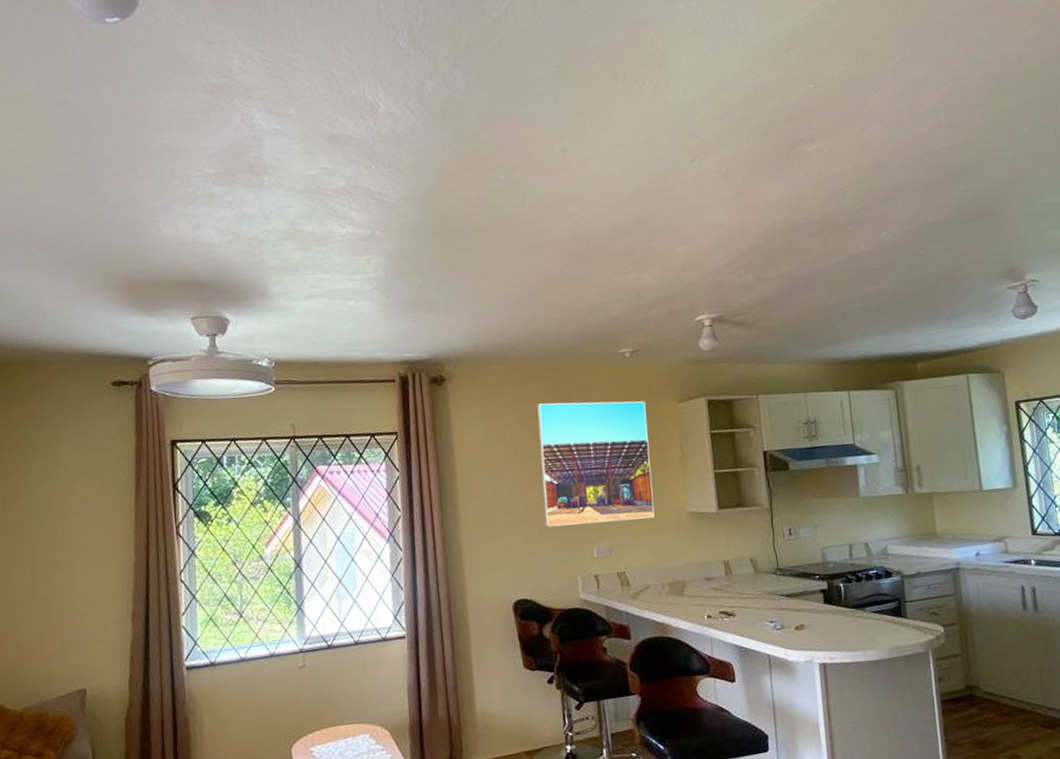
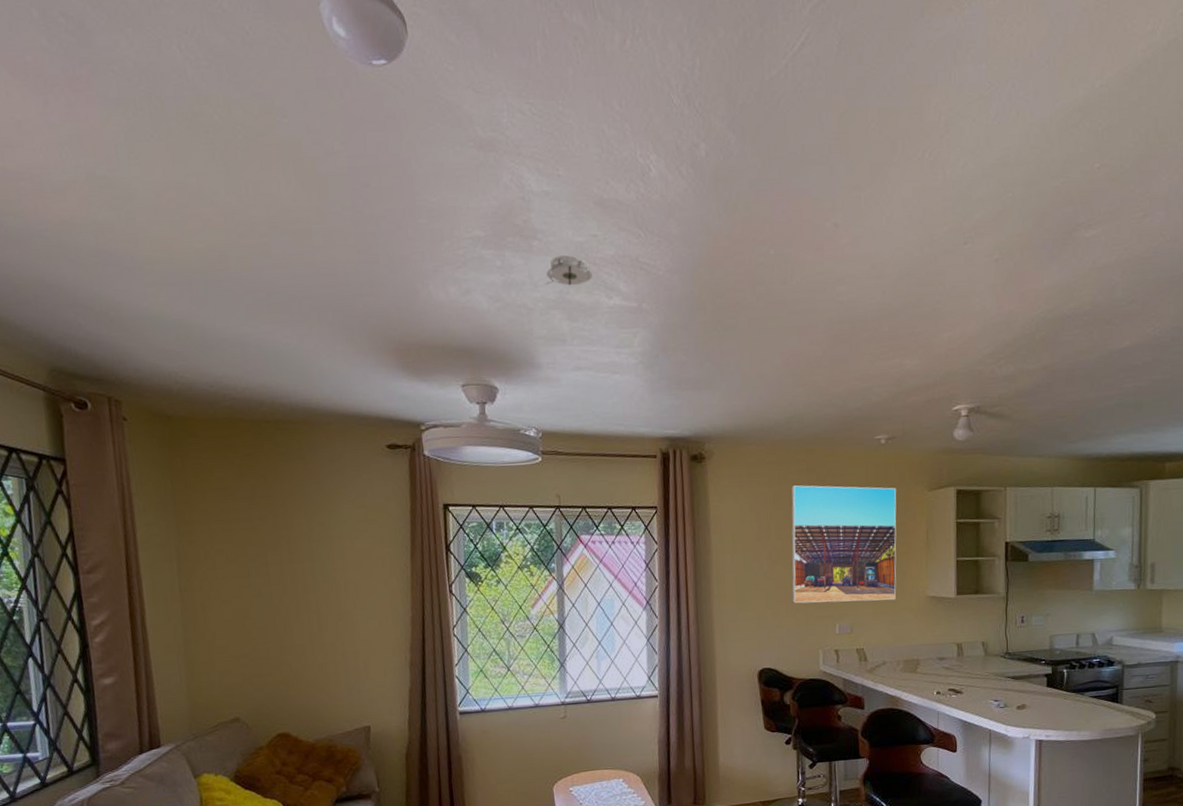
smoke detector: none [276,188,325,217] -> present [545,255,593,286]

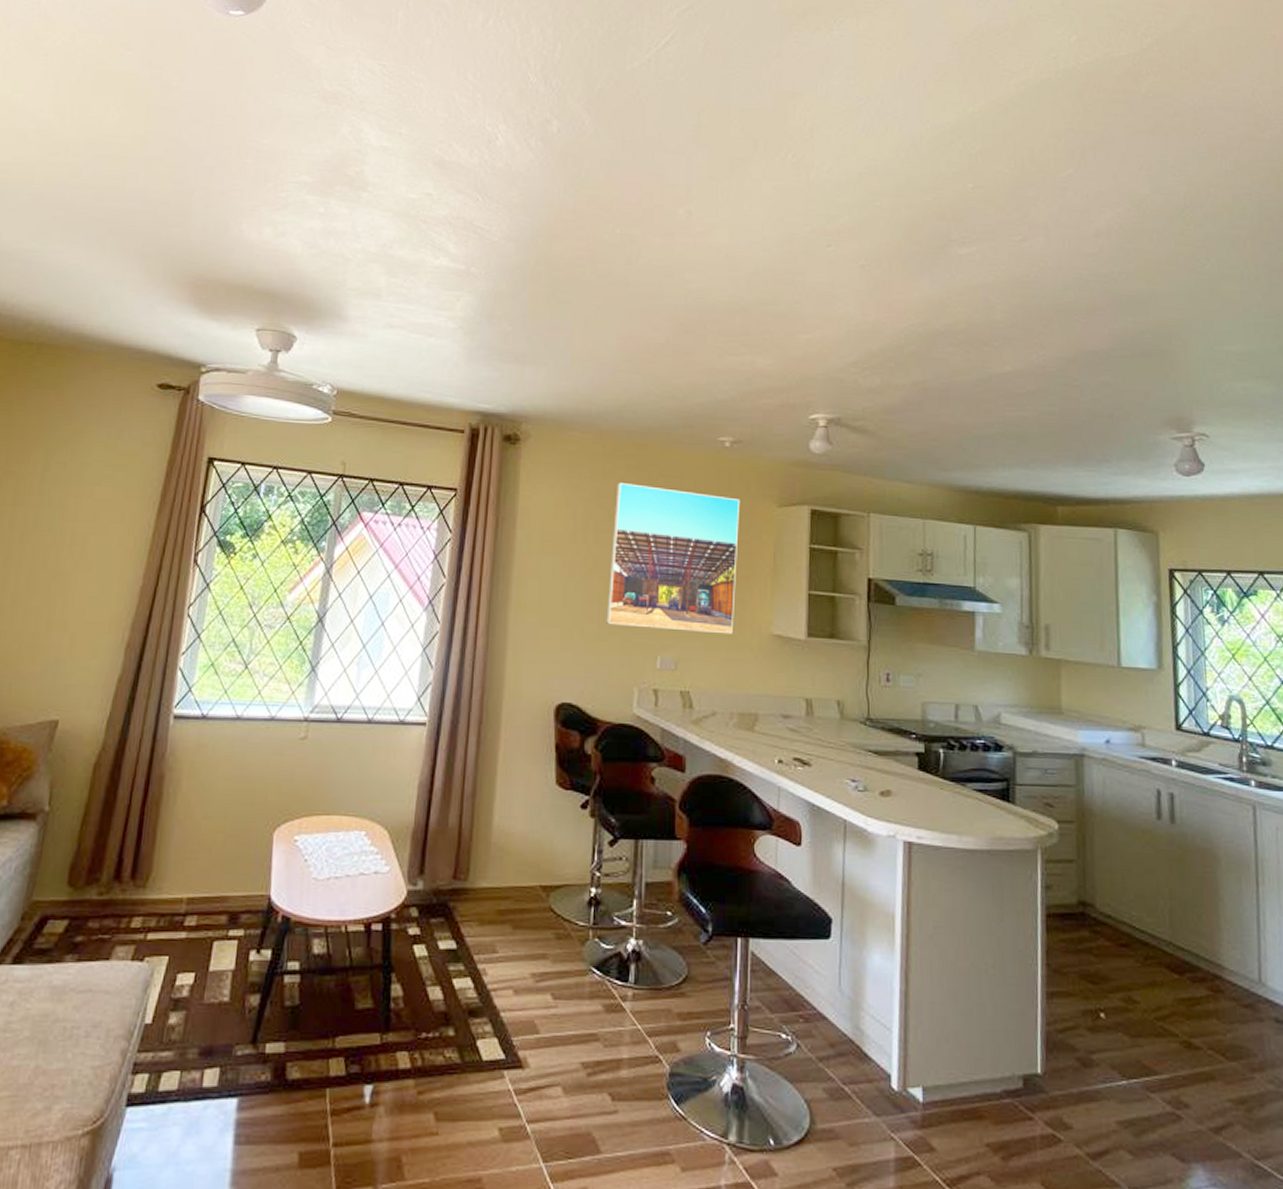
smoke detector: present [545,255,593,286] -> none [368,210,422,241]

